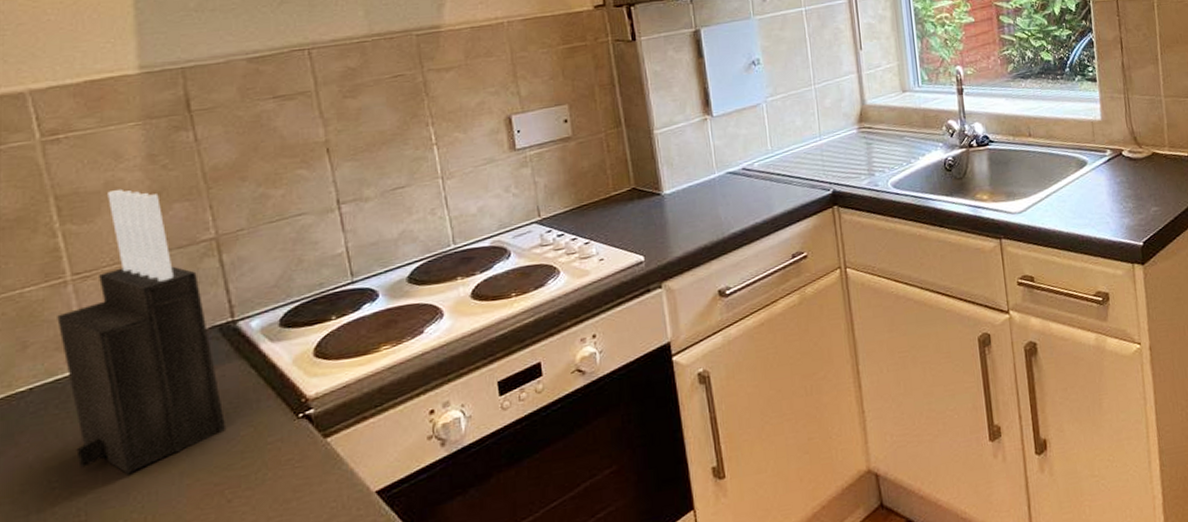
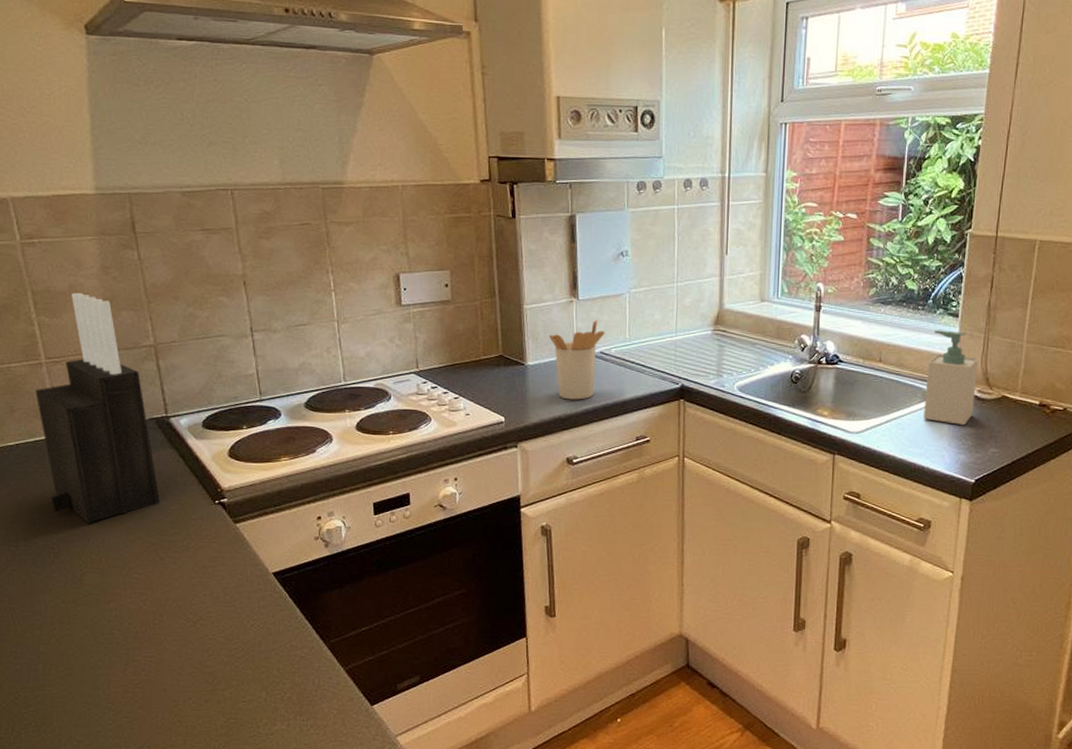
utensil holder: none [685,134,745,226] -> present [549,319,605,400]
soap bottle: none [1076,95,1128,189] -> present [924,330,979,425]

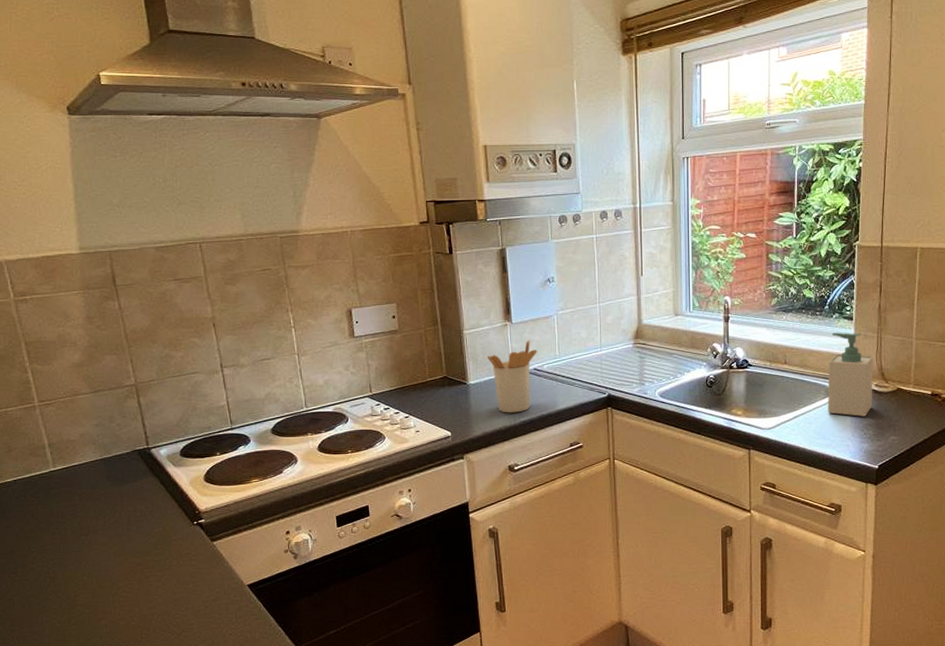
knife block: present [35,292,161,524] -> none [30,341,145,550]

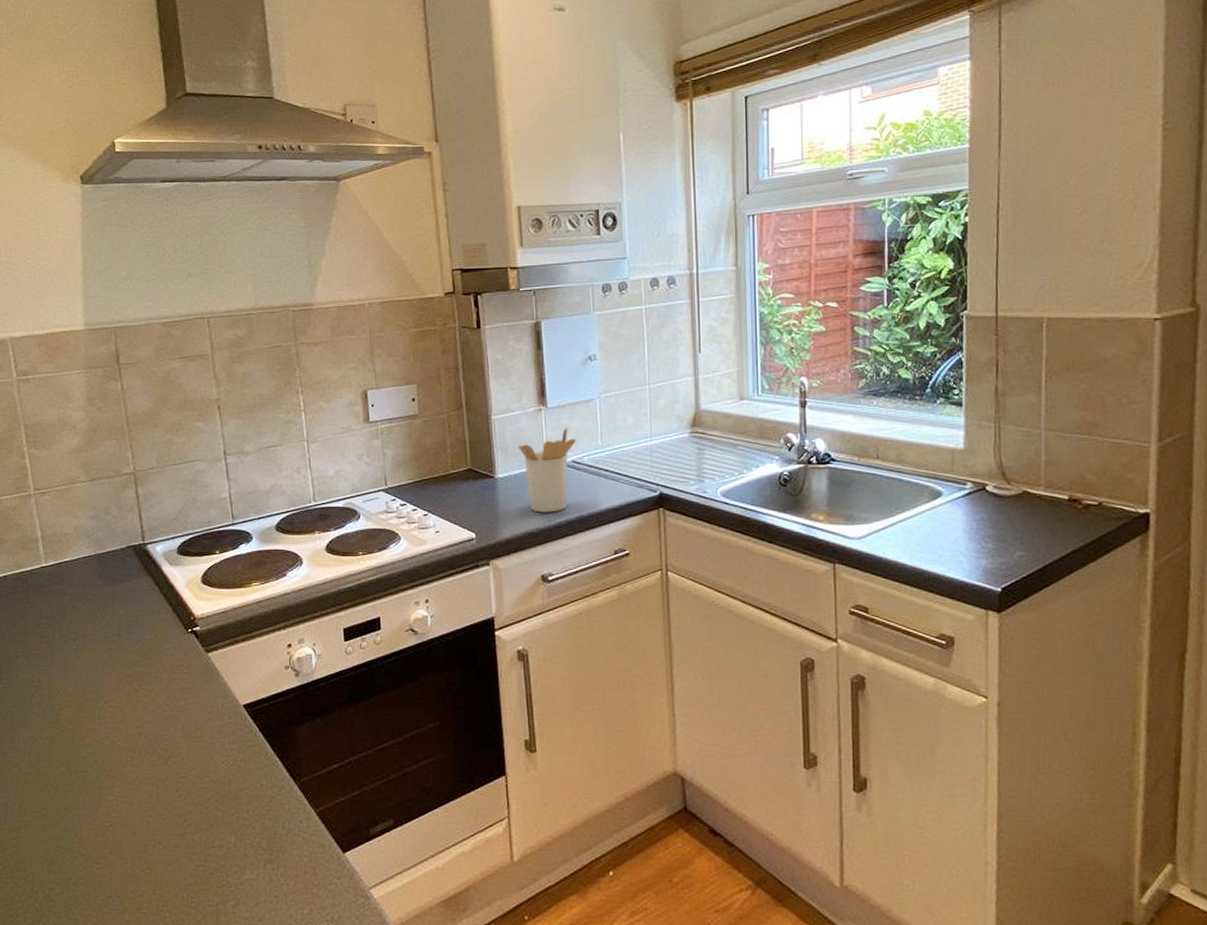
soap bottle: present [828,332,874,417] -> none [932,421,992,526]

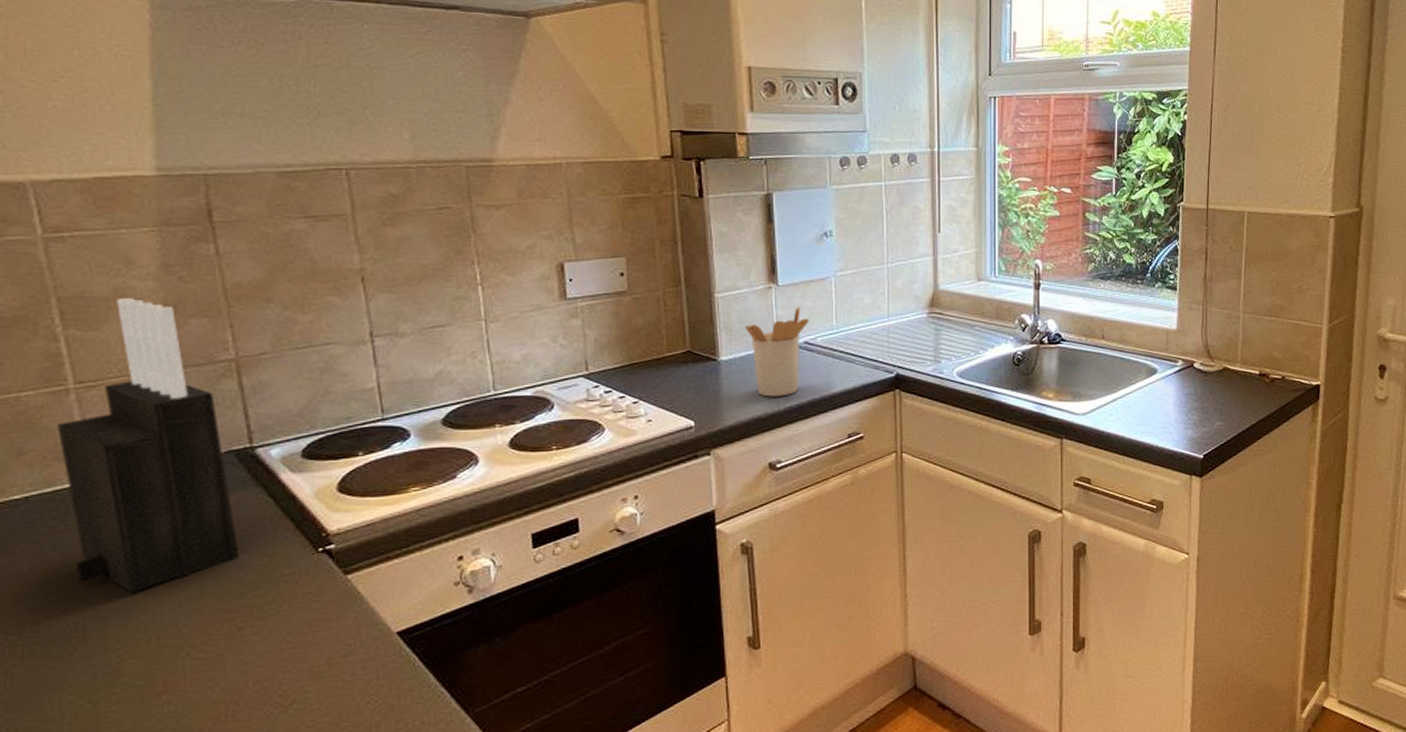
knife block: none [23,424,136,656] -> present [57,297,240,594]

